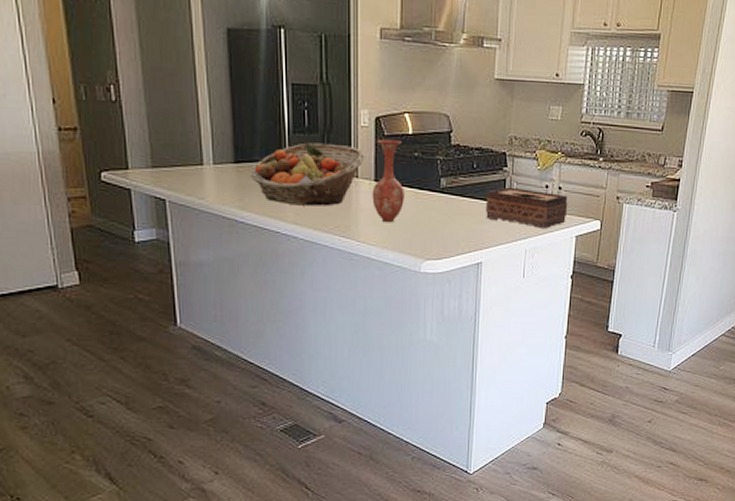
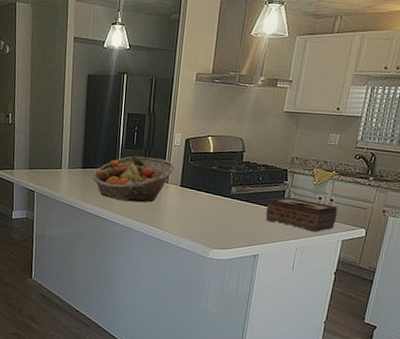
vase: present [372,139,404,223] -> none [177,155,204,219]

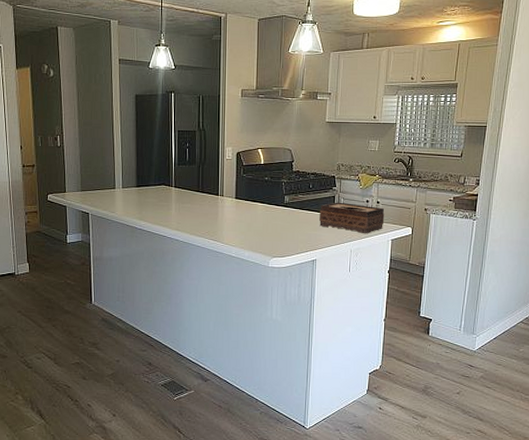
fruit basket: present [92,156,176,203] -> none [147,172,229,217]

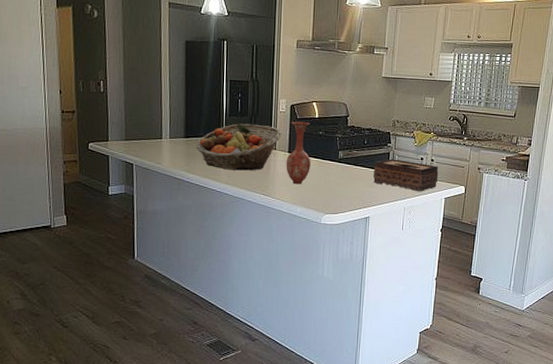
fruit basket: none [147,172,229,217] -> present [196,123,283,171]
vase: none [233,168,257,230] -> present [286,121,311,185]

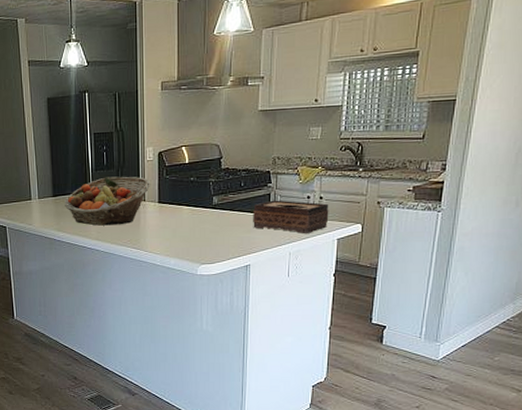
vase: present [286,121,311,185] -> none [156,168,183,236]

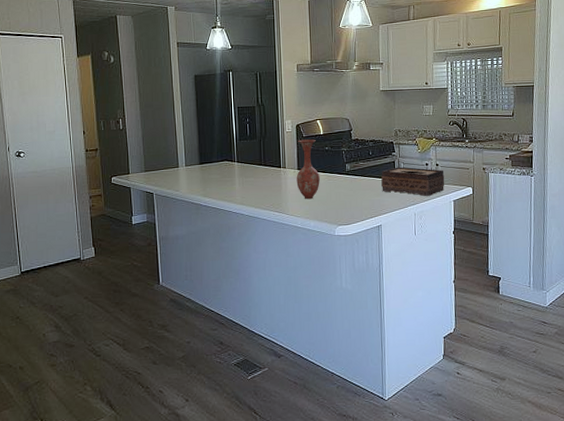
fruit basket: present [65,176,151,226] -> none [211,145,291,191]
vase: none [156,168,183,236] -> present [296,139,320,200]

